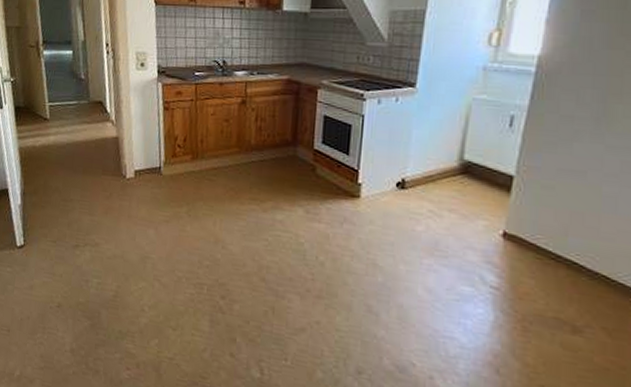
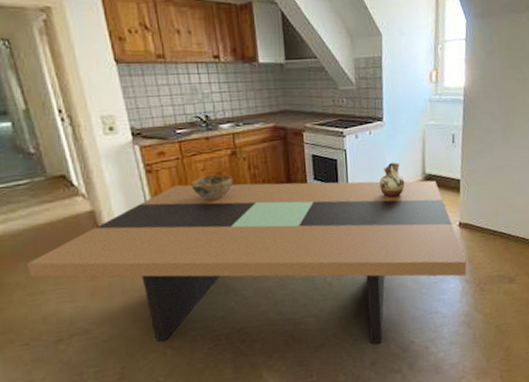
dining table: none [64,126,506,352] -> present [26,180,467,344]
decorative bowl: none [200,121,239,146] -> present [191,175,233,200]
ceramic pitcher: none [398,138,433,183] -> present [378,162,405,198]

